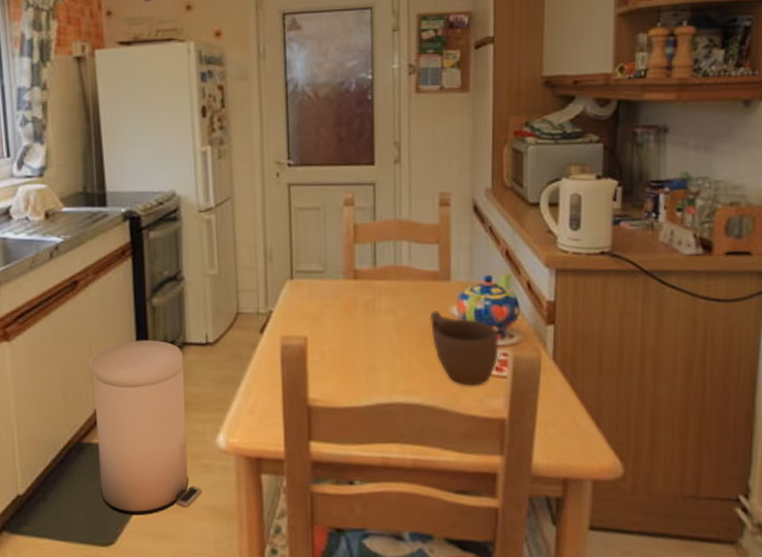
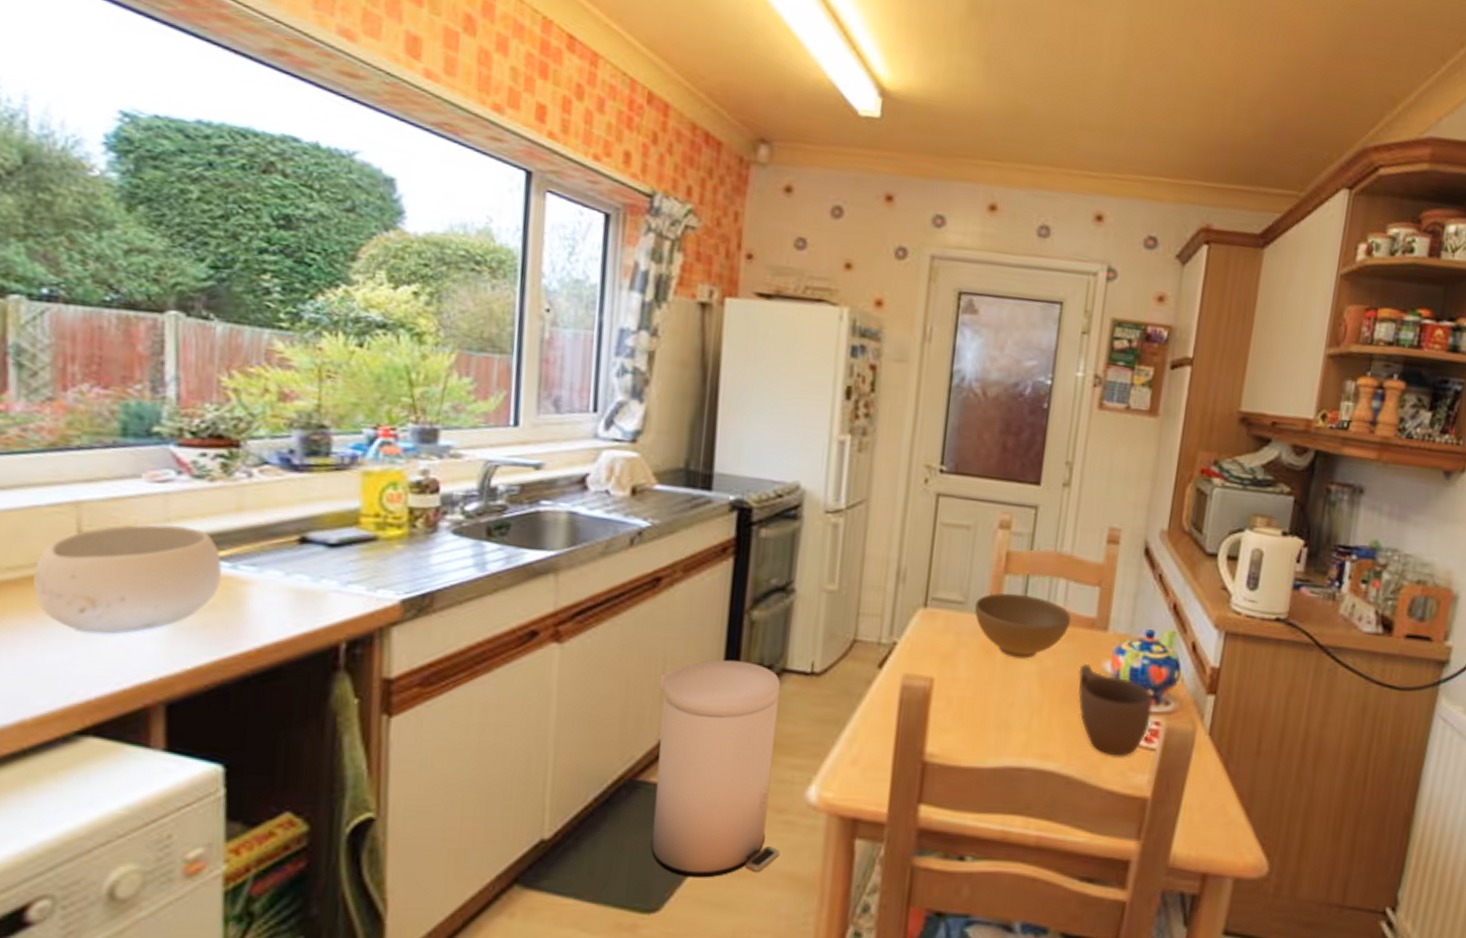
bowl: none [332,258,417,313] -> present [974,593,1072,659]

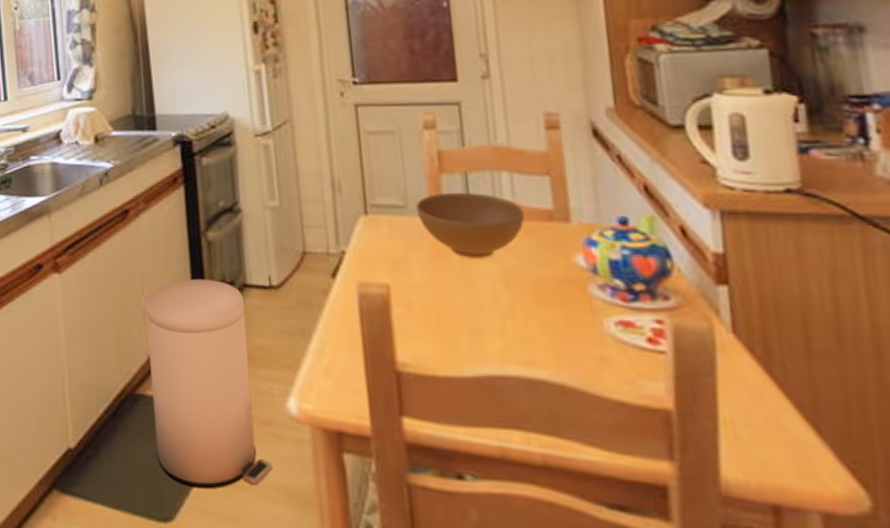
cup: present [1078,664,1153,757] -> none [546,260,651,361]

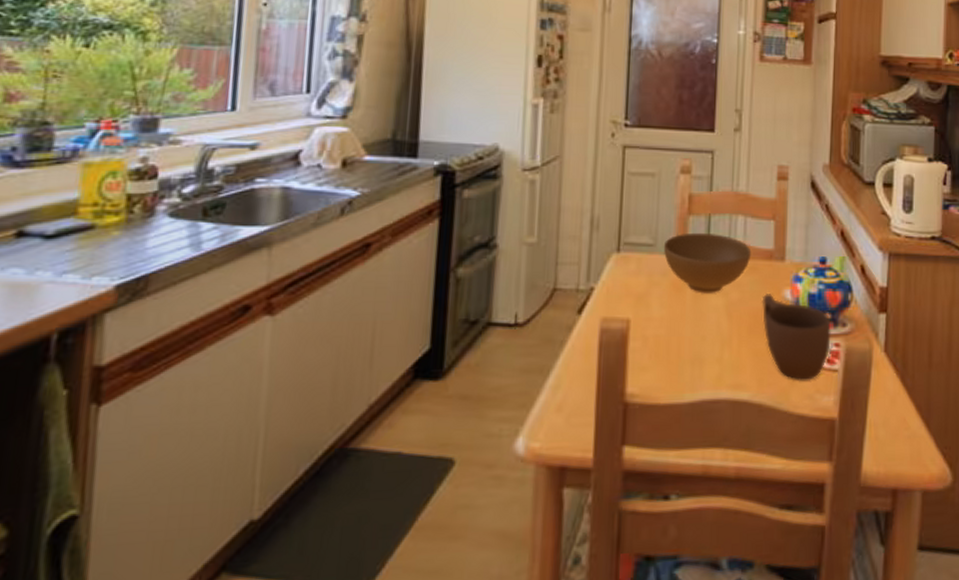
pedal bin: present [140,278,273,489] -> none [361,318,491,546]
cup: none [546,260,651,361] -> present [762,294,831,380]

